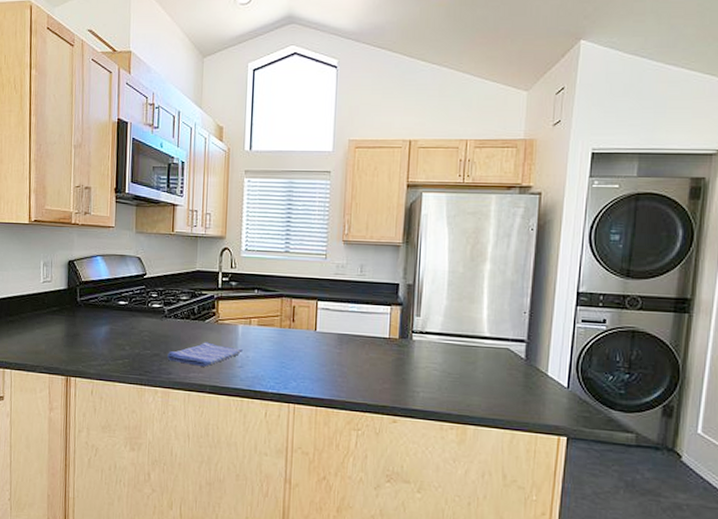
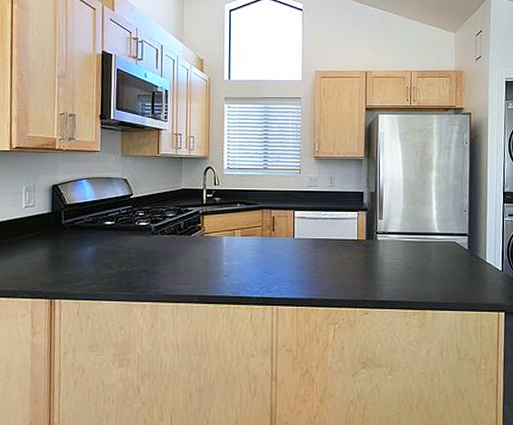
dish towel: present [167,342,243,367] -> none [155,255,228,278]

